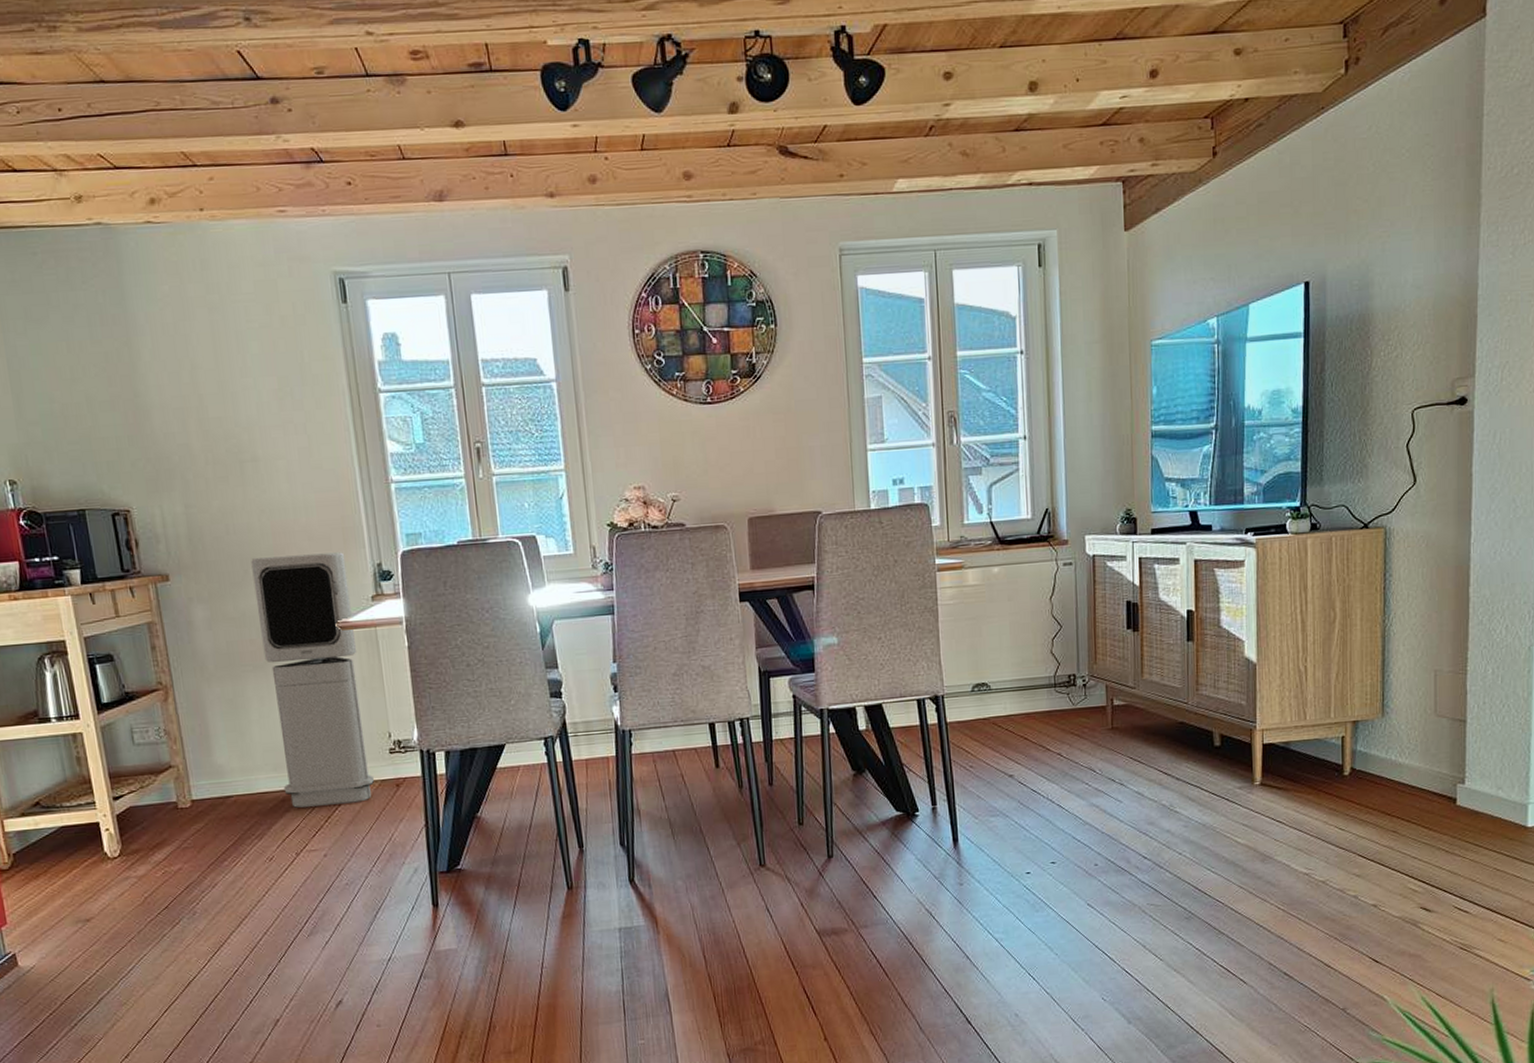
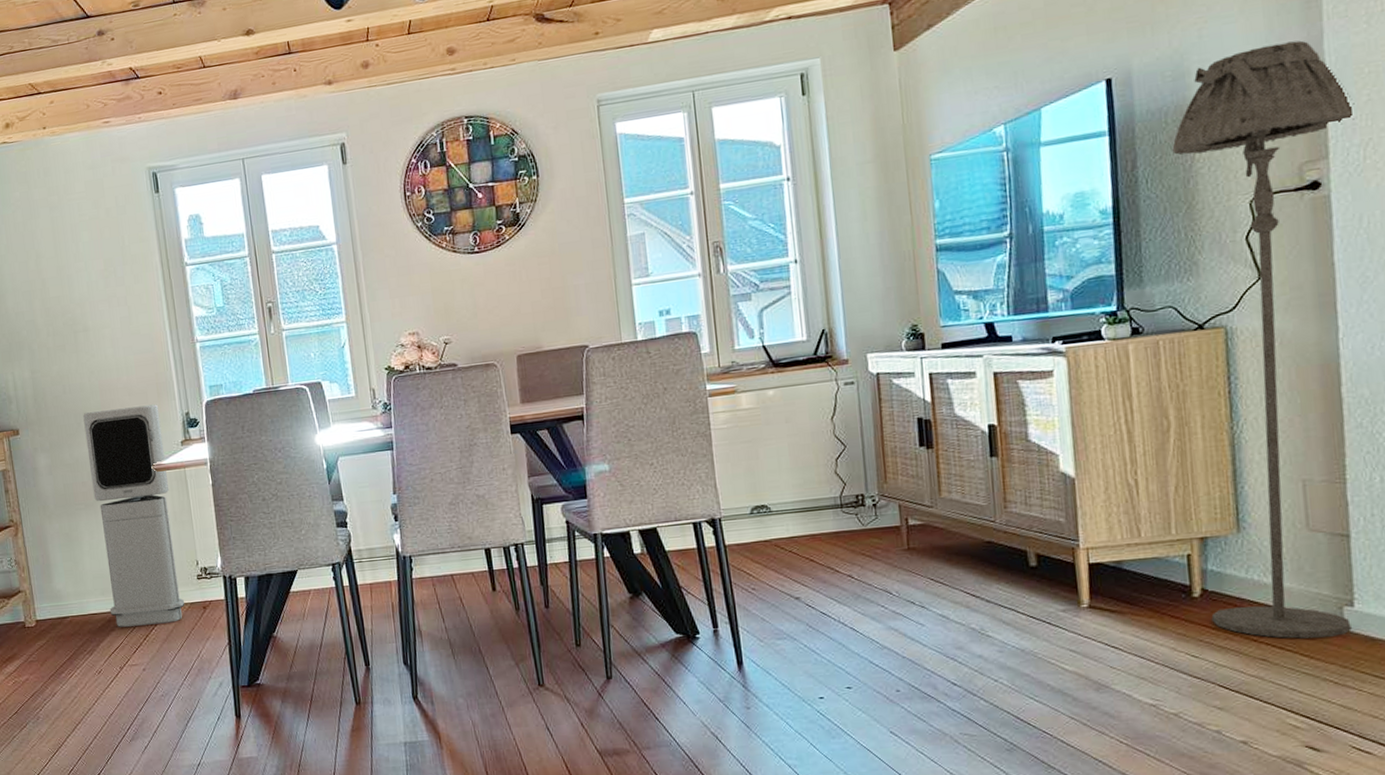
floor lamp: none [1354,264,1498,813] -> present [1172,40,1355,639]

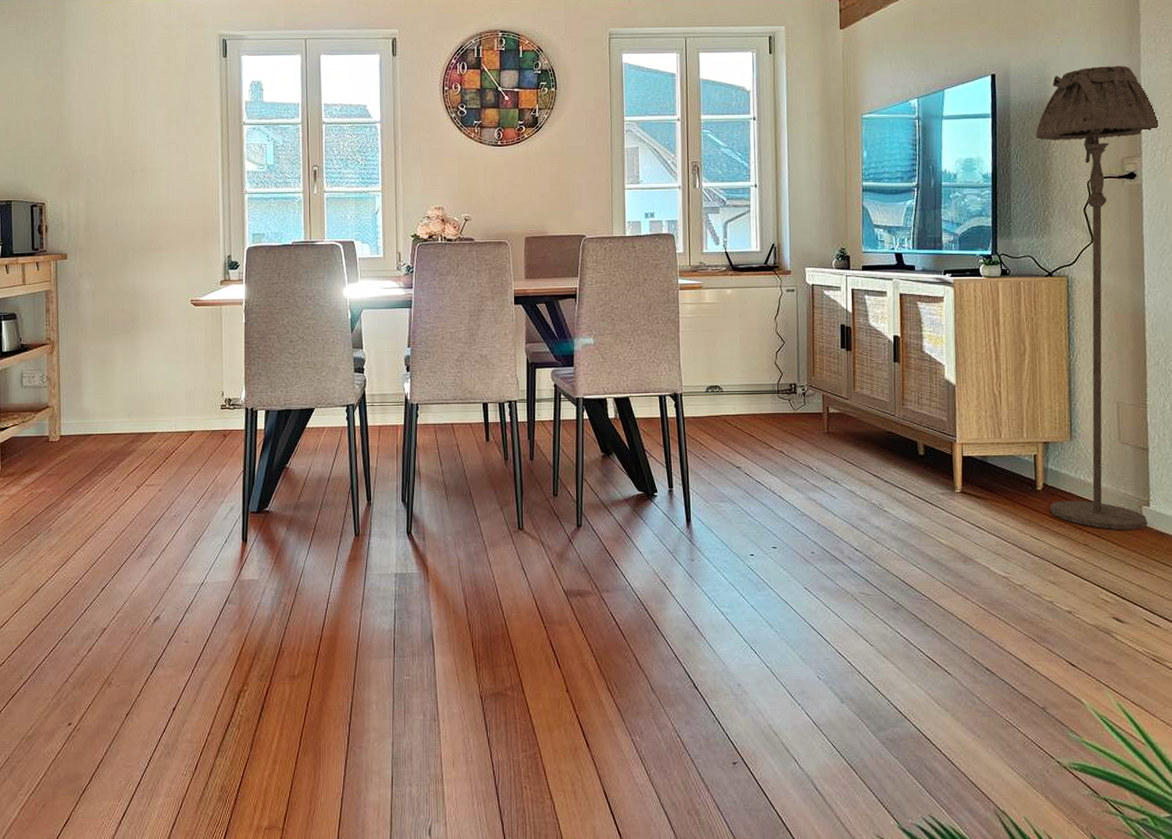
air purifier: present [83,404,185,627] -> none [131,245,207,448]

